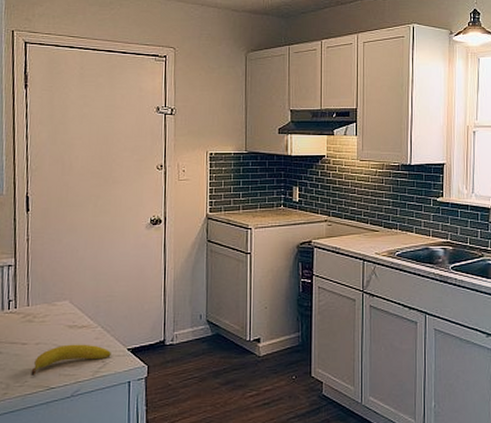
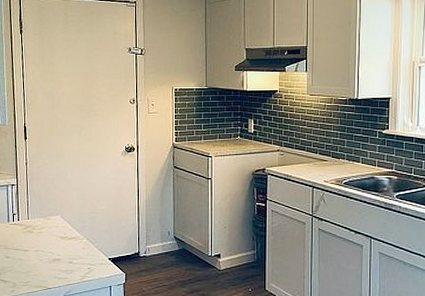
fruit: present [31,344,111,375] -> none [32,252,95,277]

